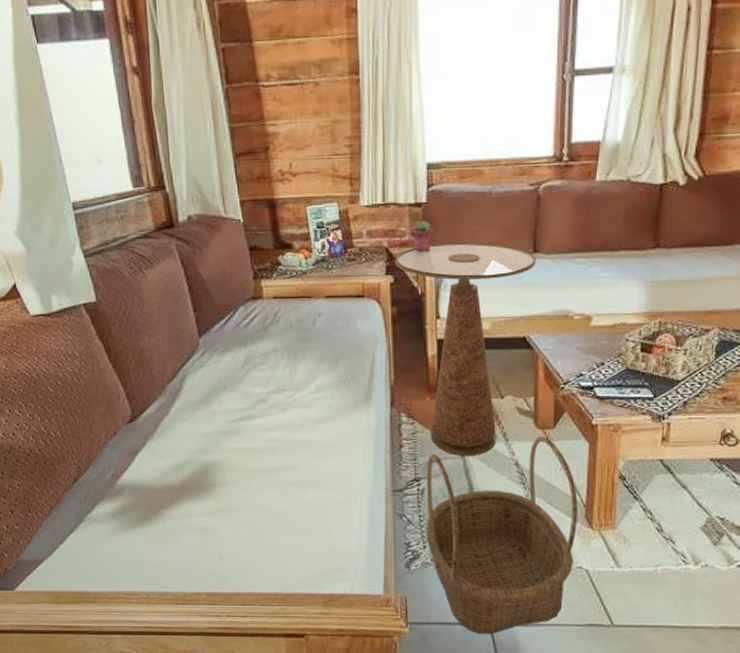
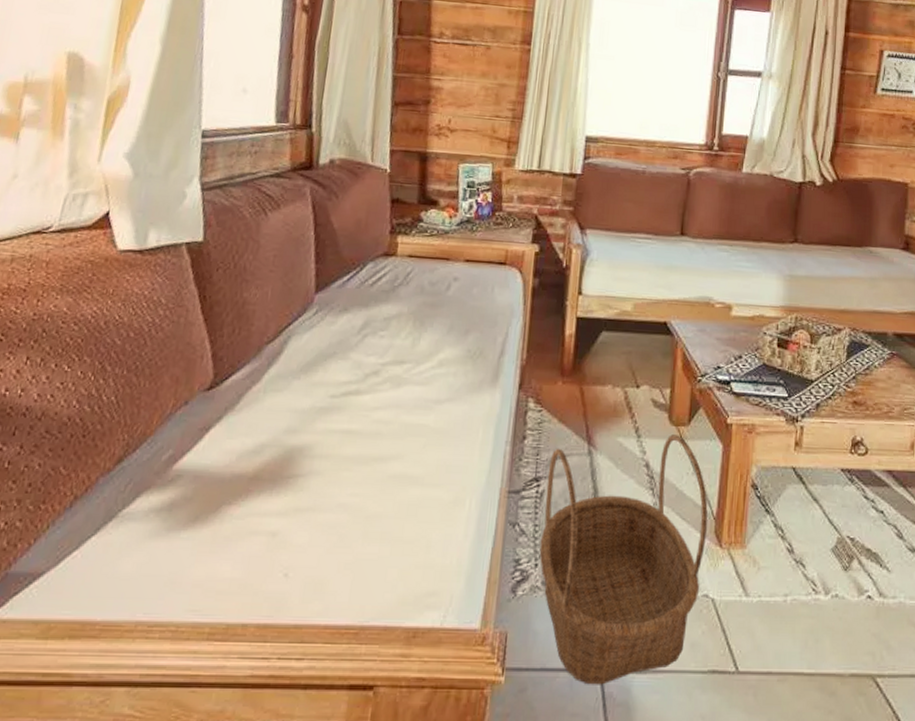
side table: present [395,242,536,457] -> none [543,216,682,454]
potted succulent: present [410,221,435,253] -> none [562,192,587,225]

